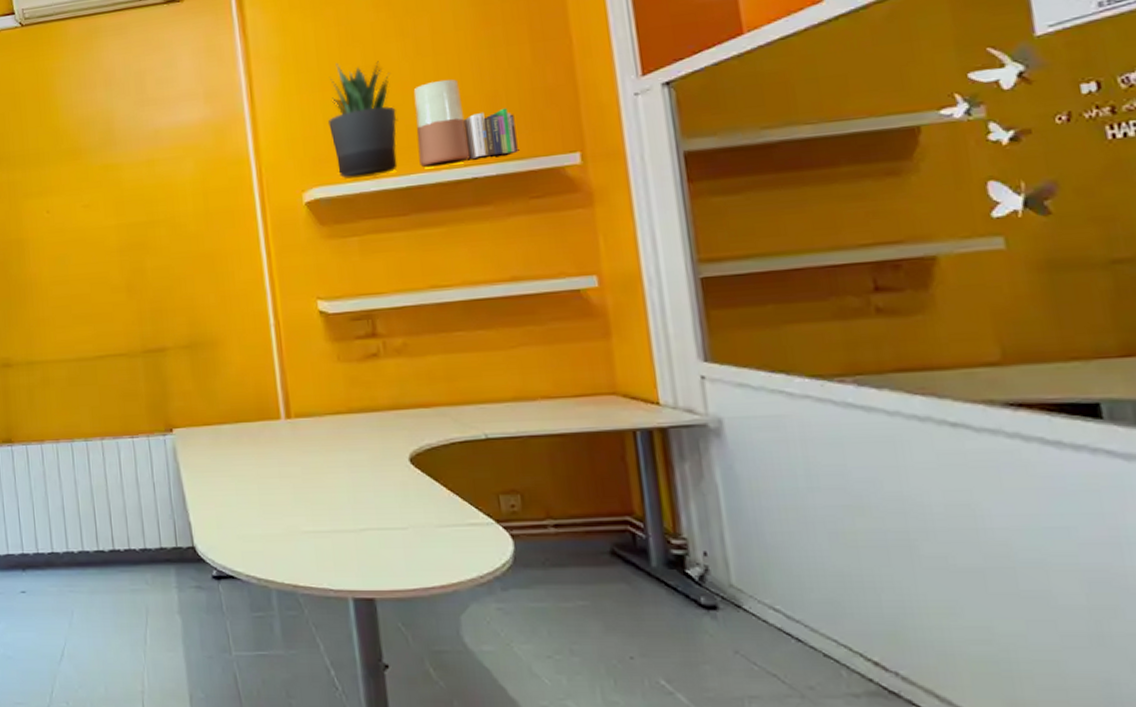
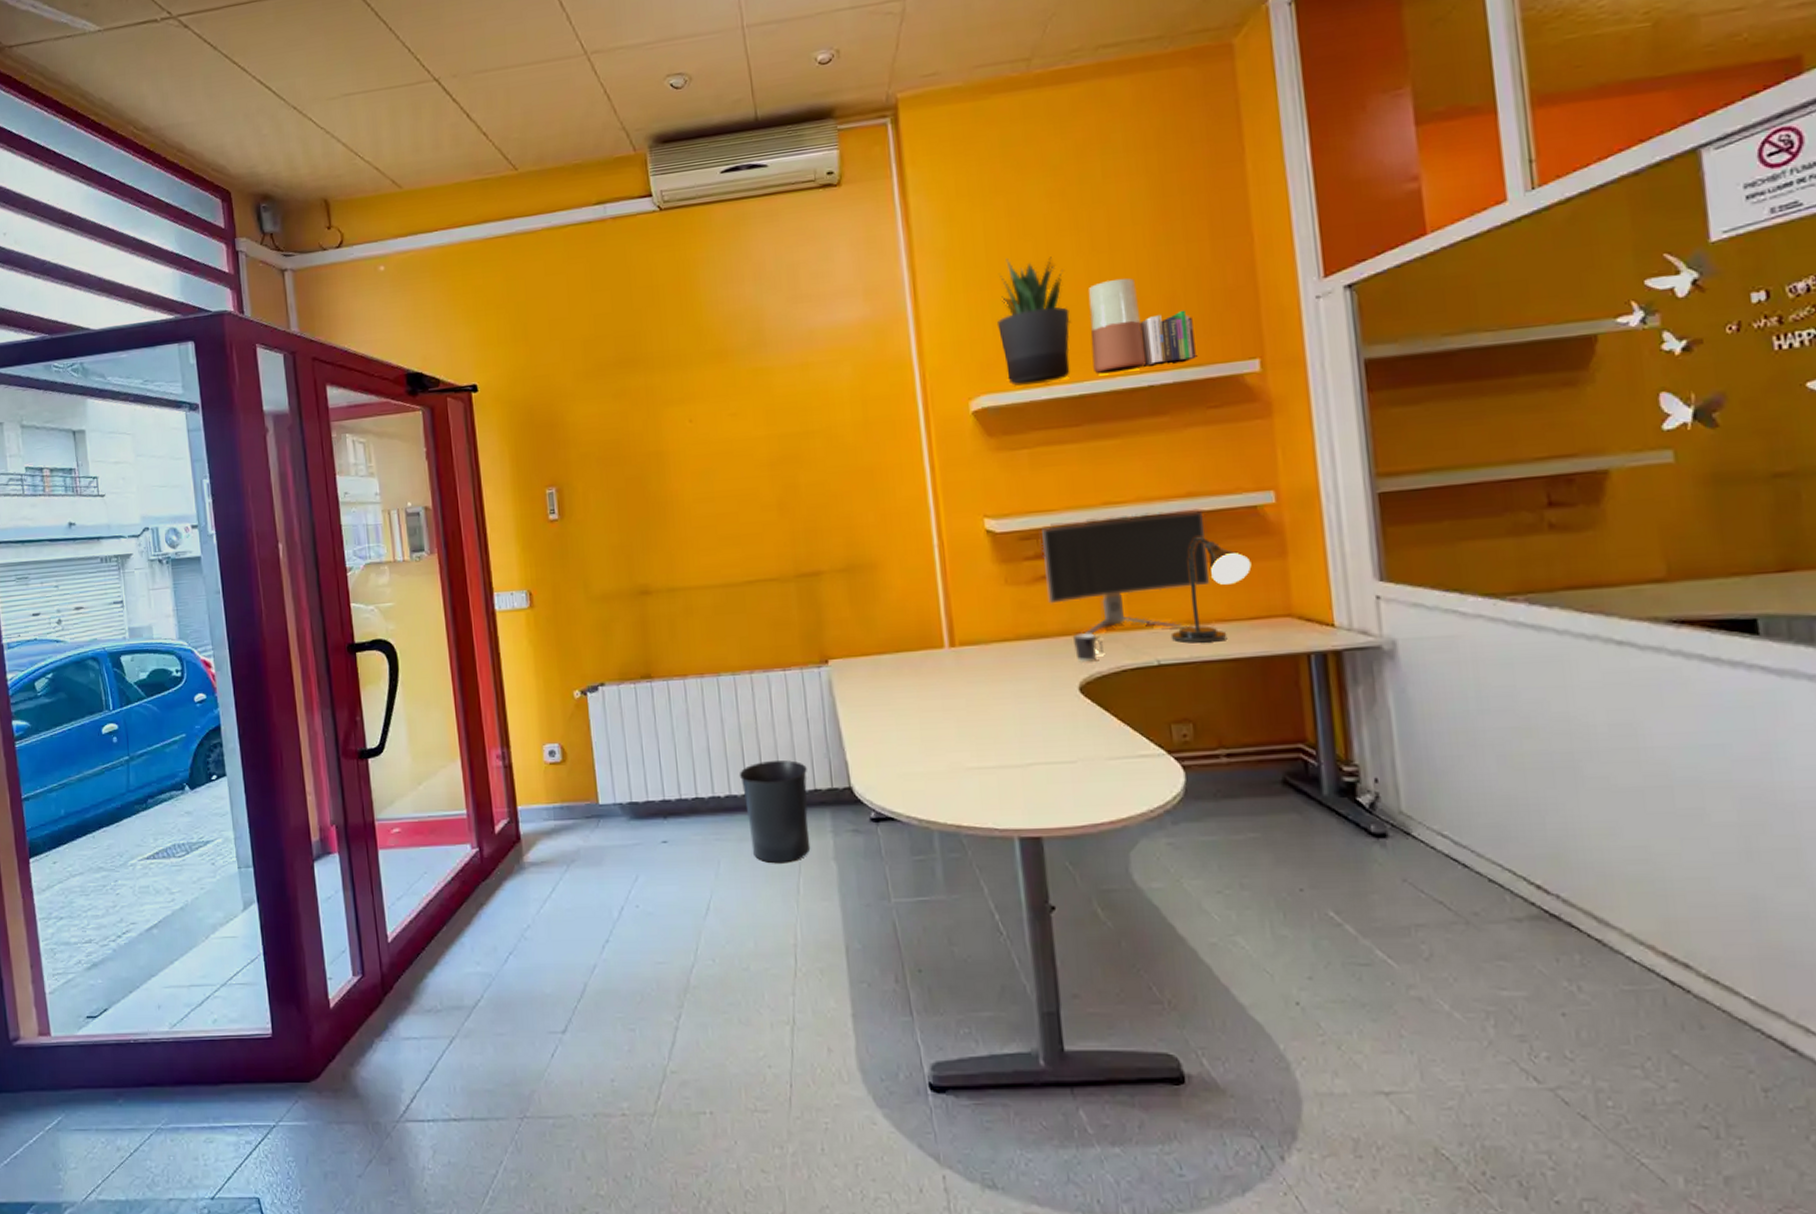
waste bin: none [91,520,157,614] -> present [739,760,811,863]
computer monitor: none [372,293,534,409] -> present [1041,510,1209,635]
mug: none [402,407,432,435] -> present [1072,633,1103,662]
desk lamp: none [497,319,576,419] -> present [1170,537,1252,643]

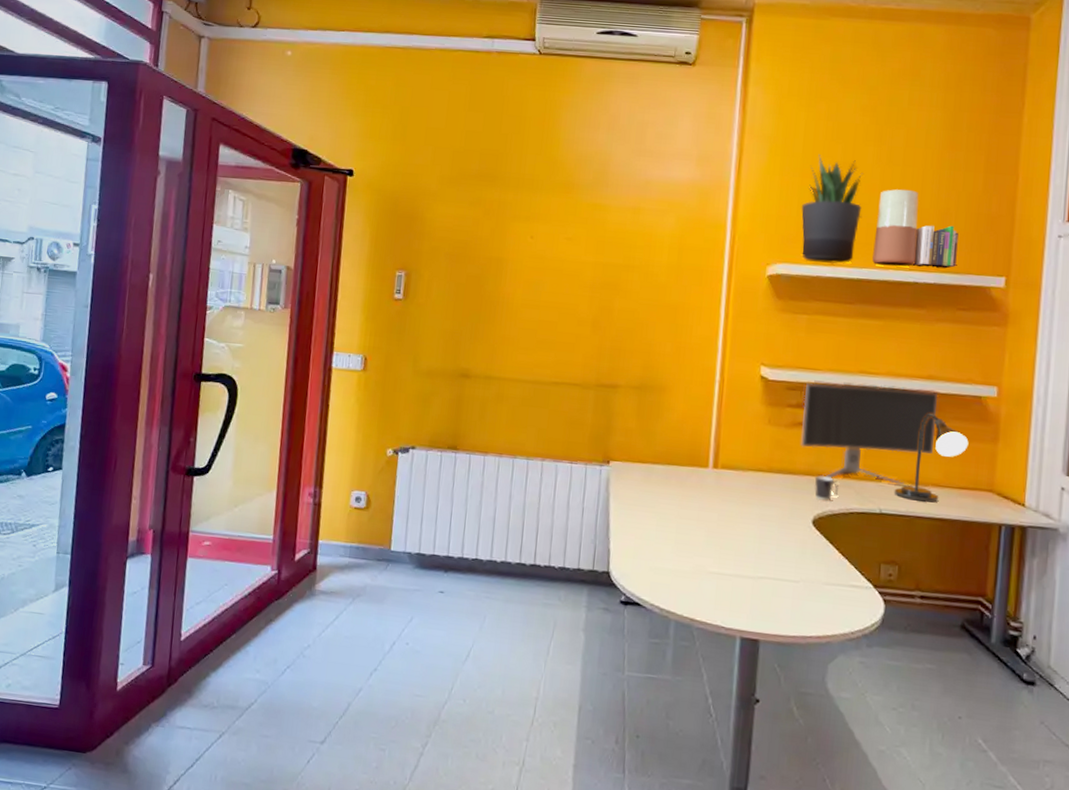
waste bin: present [739,760,811,863] -> none [515,537,575,627]

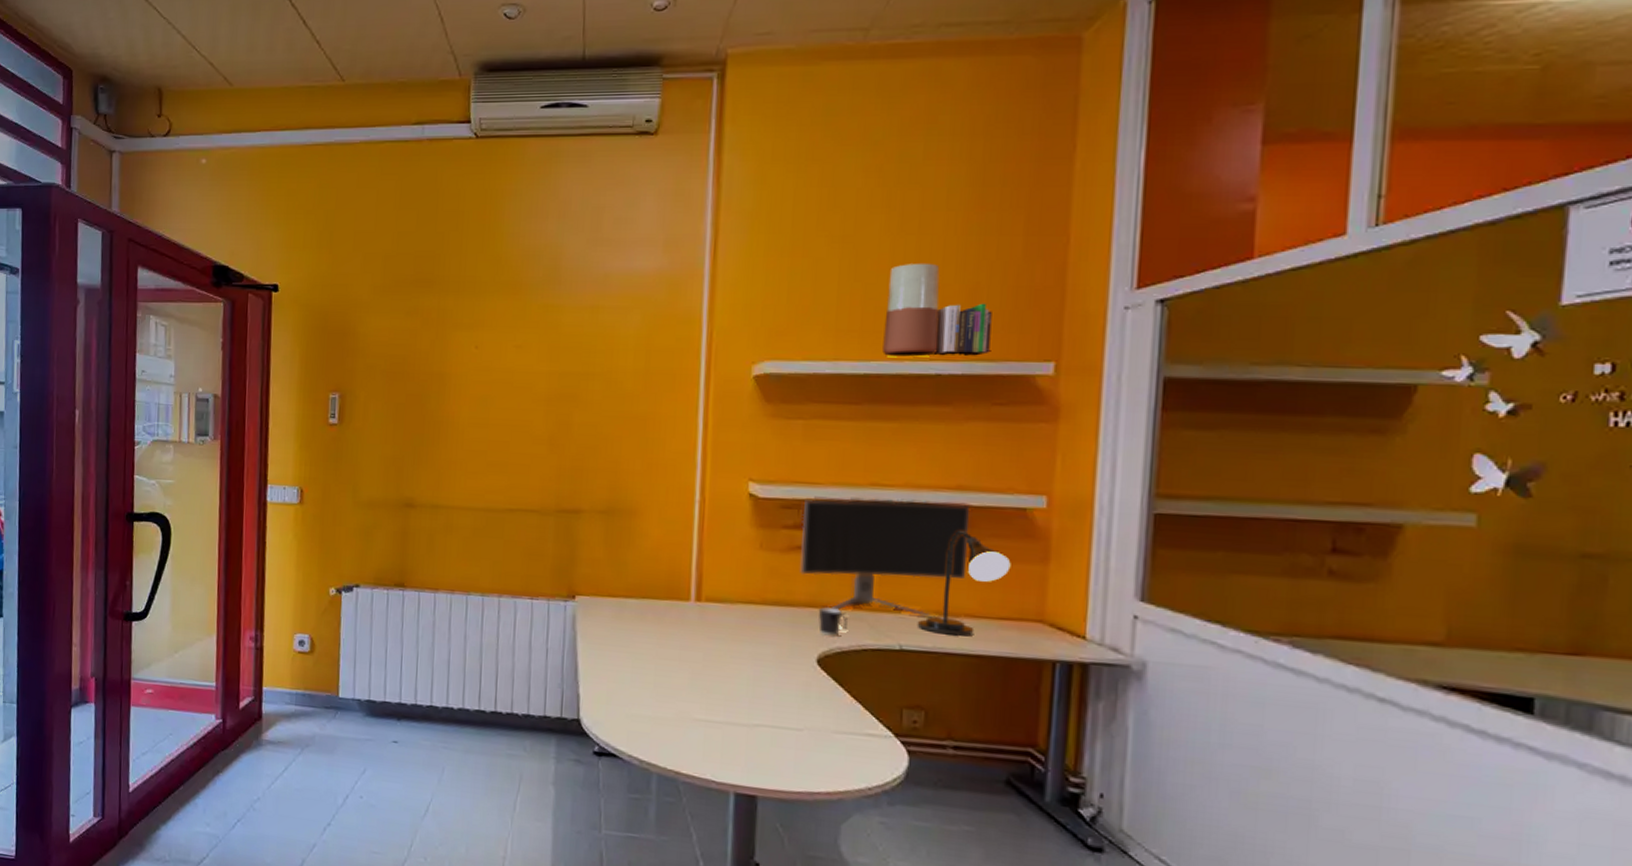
planter: present [801,155,862,264] -> none [792,229,868,359]

